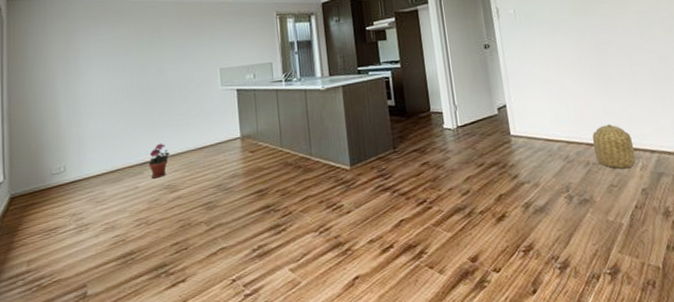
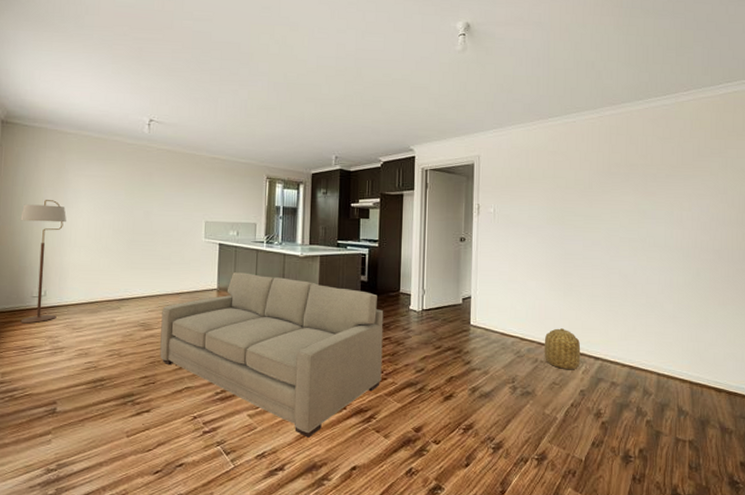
floor lamp: none [33,70,79,204] -> present [20,200,66,324]
potted plant: present [148,143,170,179] -> none [126,283,148,315]
sofa: none [186,114,427,286] -> present [160,272,384,438]

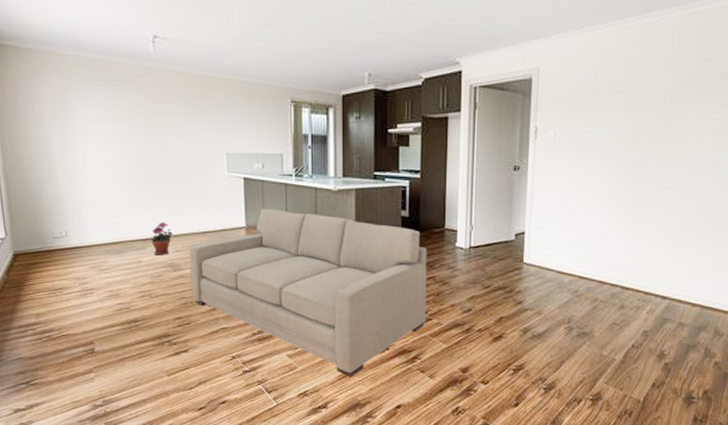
floor lamp: present [20,200,66,324] -> none [28,133,82,265]
potted plant: none [126,283,148,315] -> present [151,222,173,255]
basket: present [544,328,581,370] -> none [604,266,647,310]

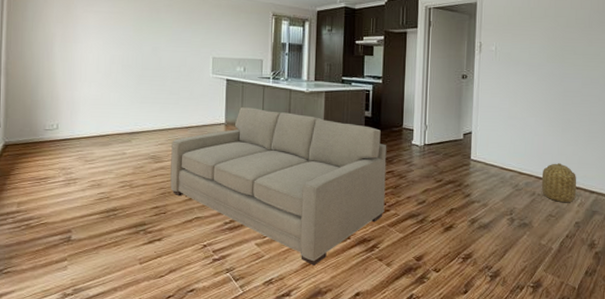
potted plant: present [151,222,173,255] -> none [136,117,158,148]
basket: none [604,266,647,310] -> present [541,163,577,203]

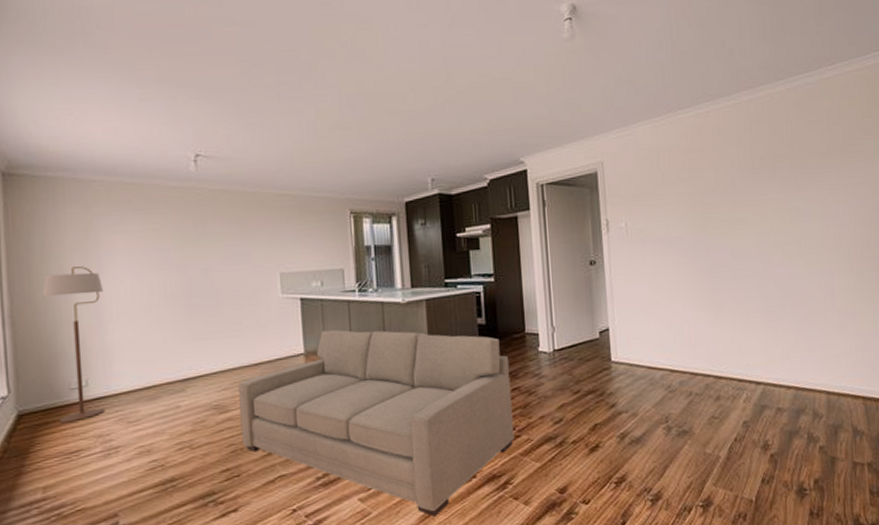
floor lamp: none [31,35,76,156] -> present [42,266,105,424]
basket: present [541,163,577,203] -> none [697,353,740,401]

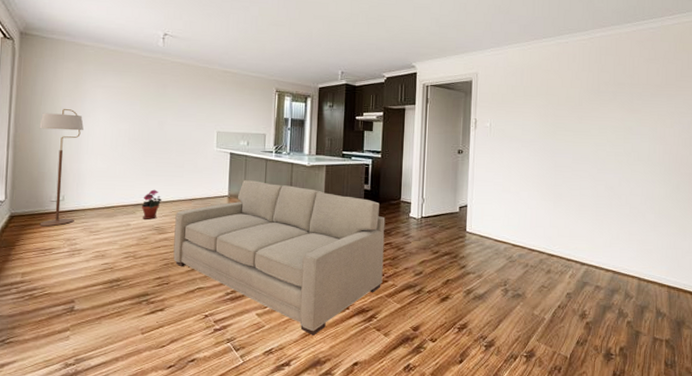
potted plant: none [192,357,218,397] -> present [141,189,162,220]

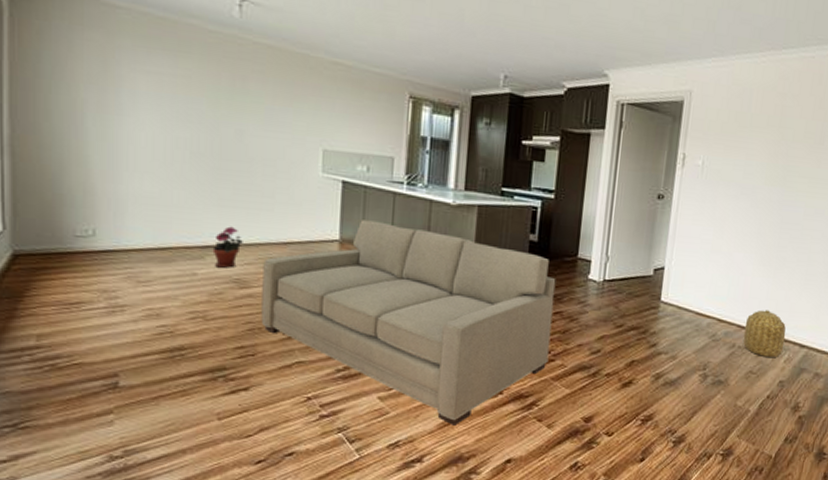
floor lamp: present [39,109,84,227] -> none [50,102,120,272]
basket: none [534,235,568,275] -> present [743,310,786,358]

